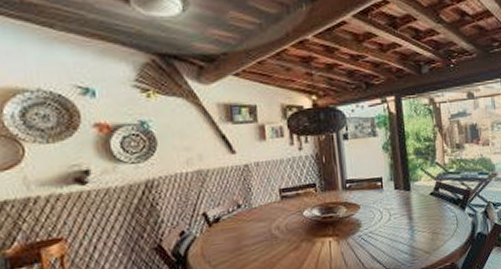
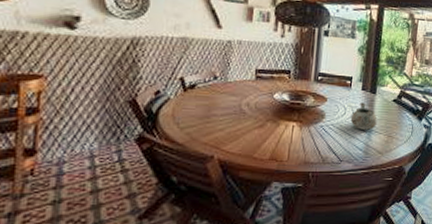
bowl: none [388,202,418,232] -> present [350,102,378,130]

